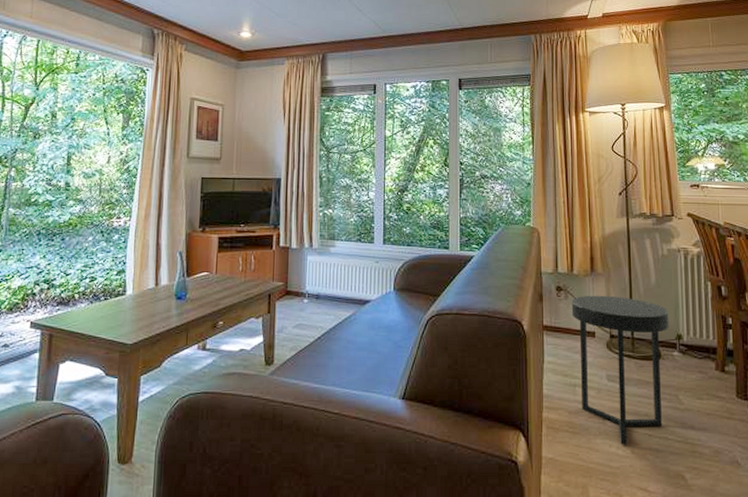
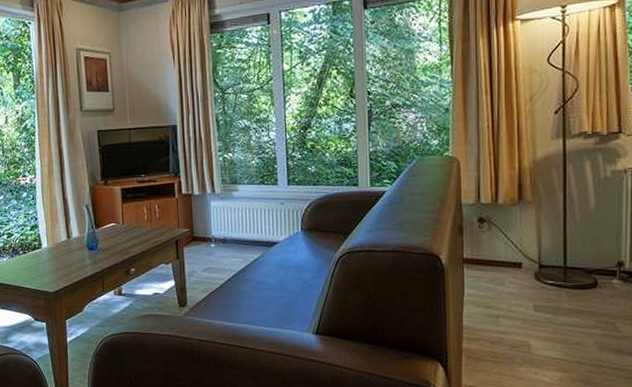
side table: present [571,295,669,446] -> none [495,224,609,374]

